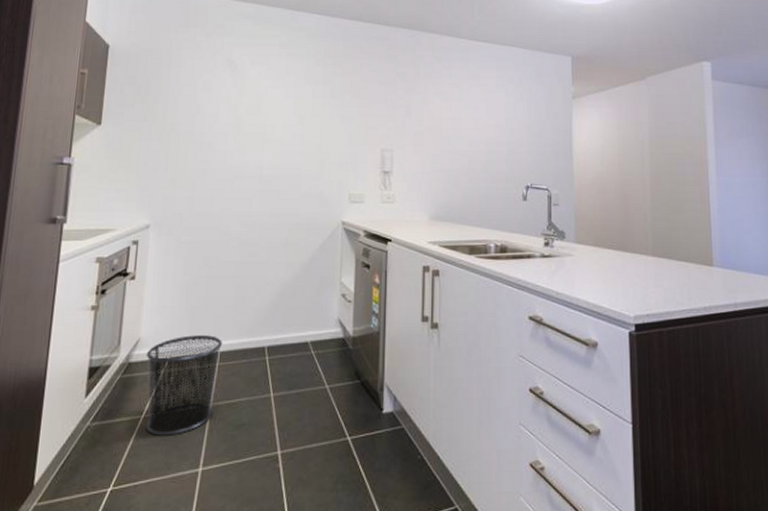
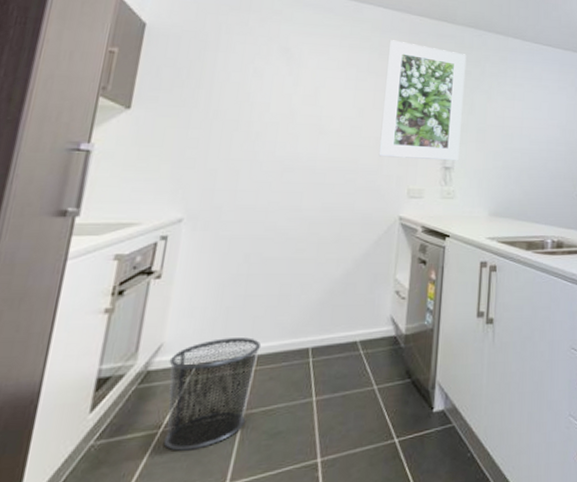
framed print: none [319,46,401,165] -> present [378,40,467,161]

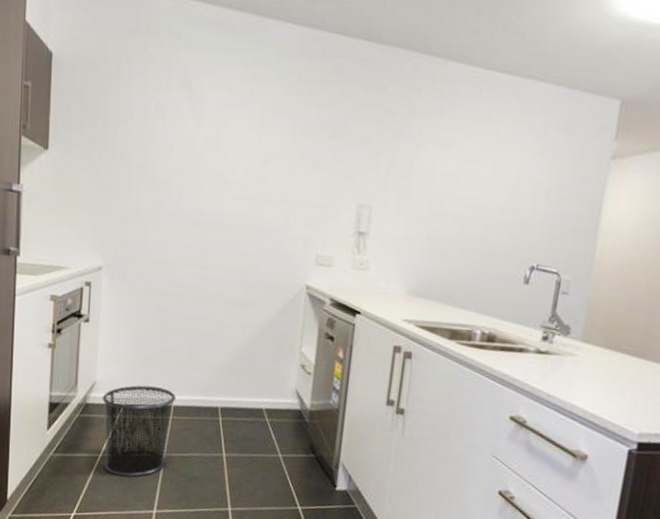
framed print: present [378,40,467,161] -> none [285,67,392,226]

